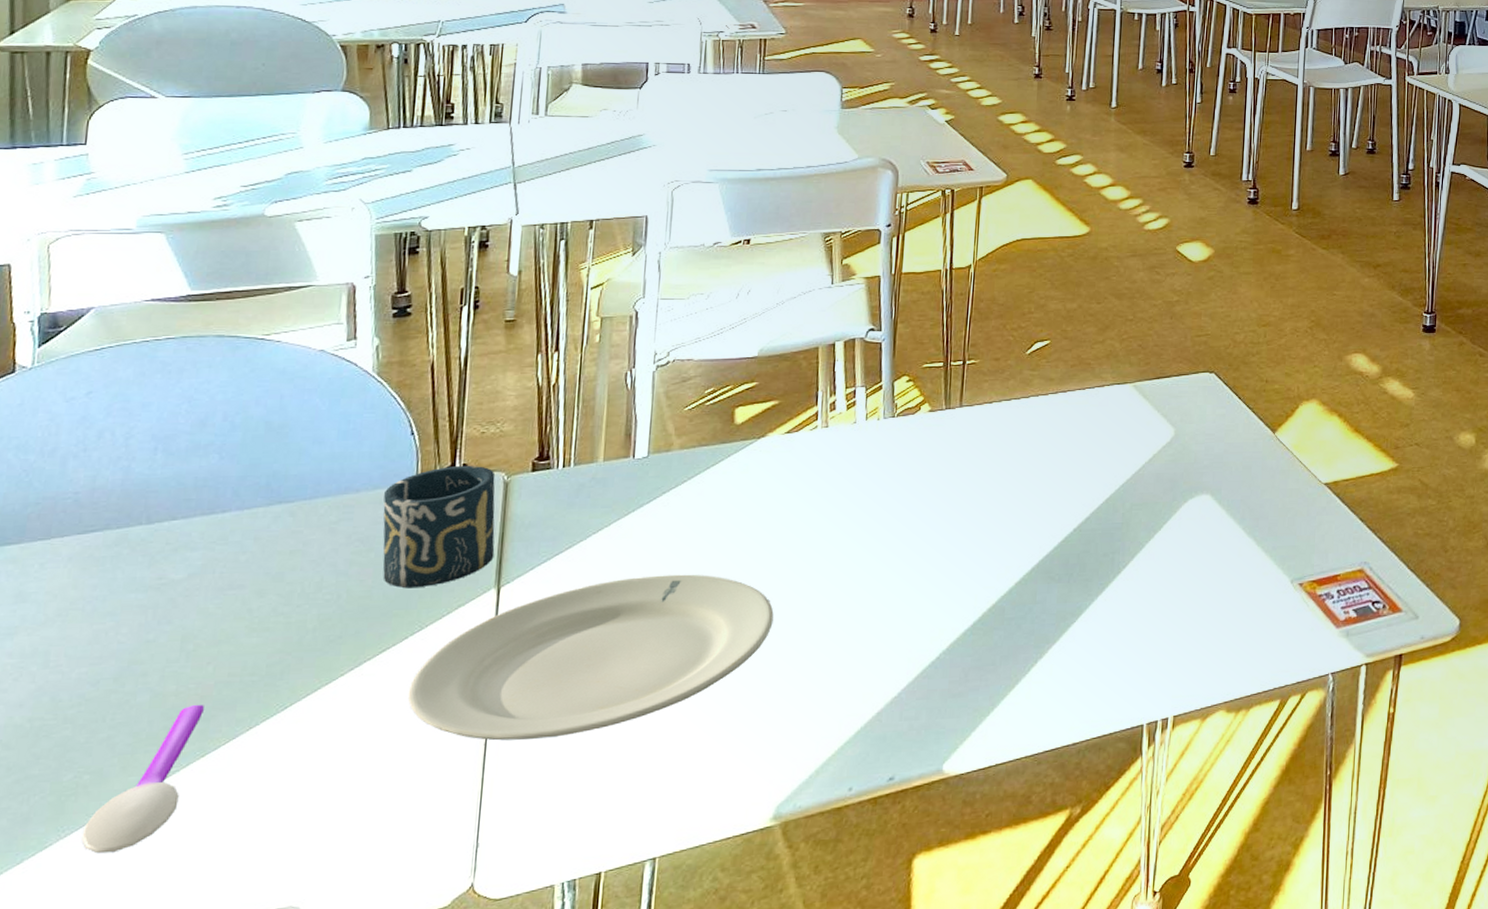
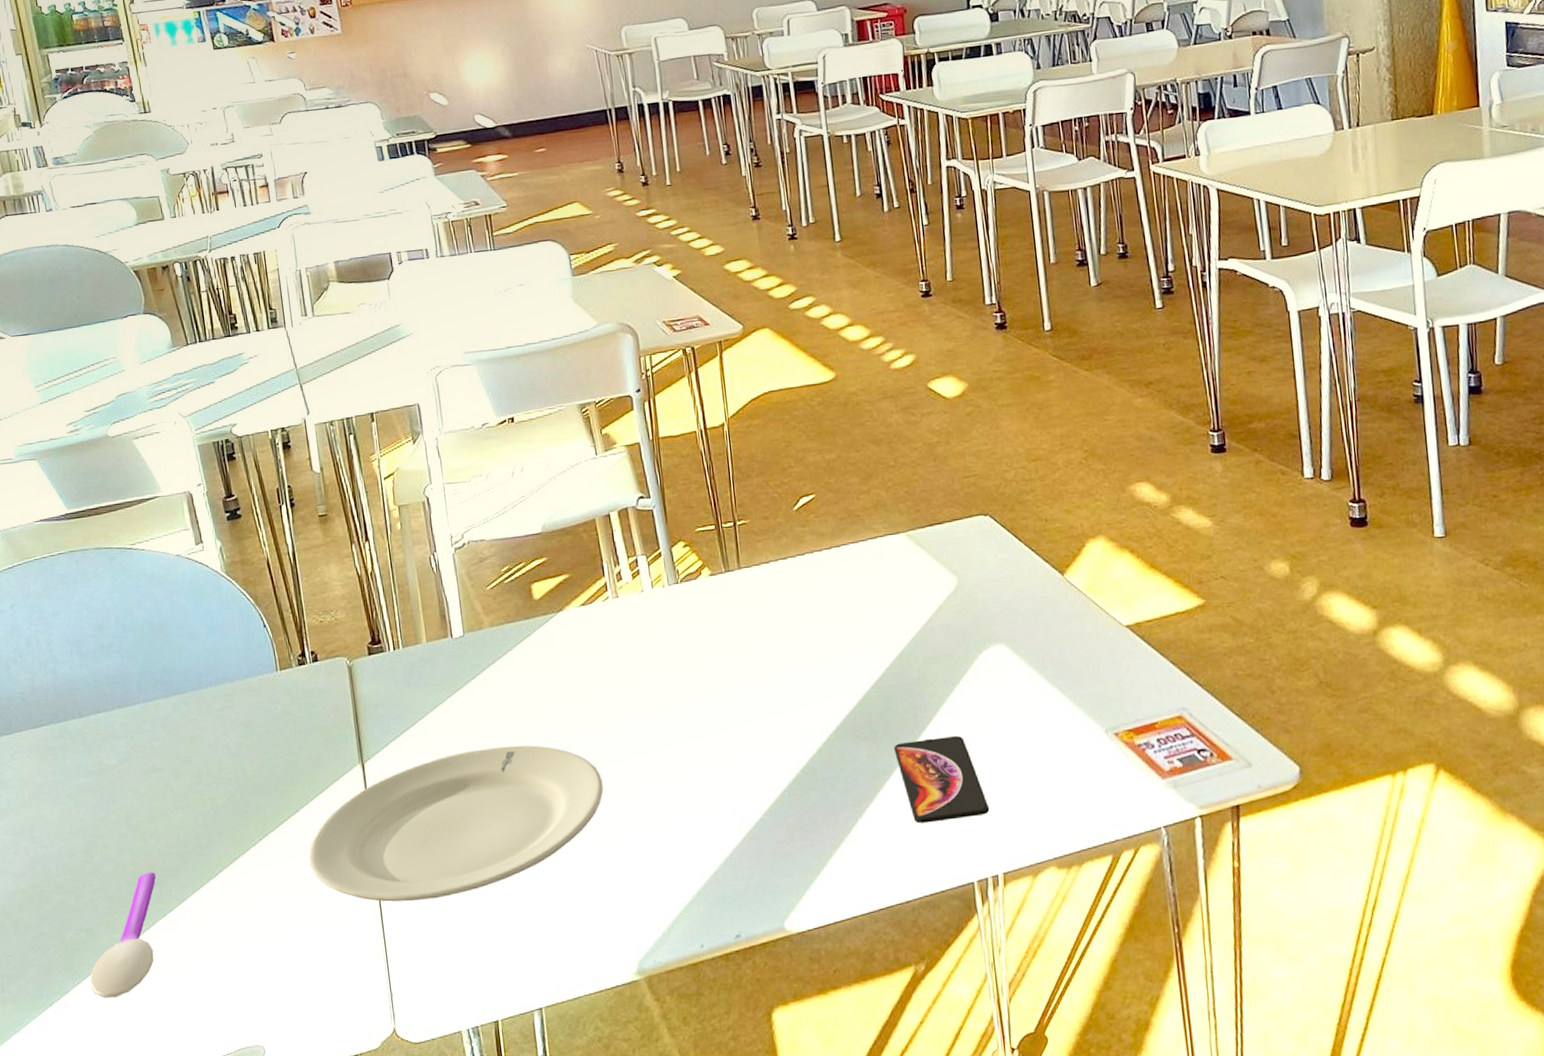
cup: present [383,465,496,588] -> none [253,652,353,766]
smartphone: none [1086,580,1170,666] -> present [894,735,990,823]

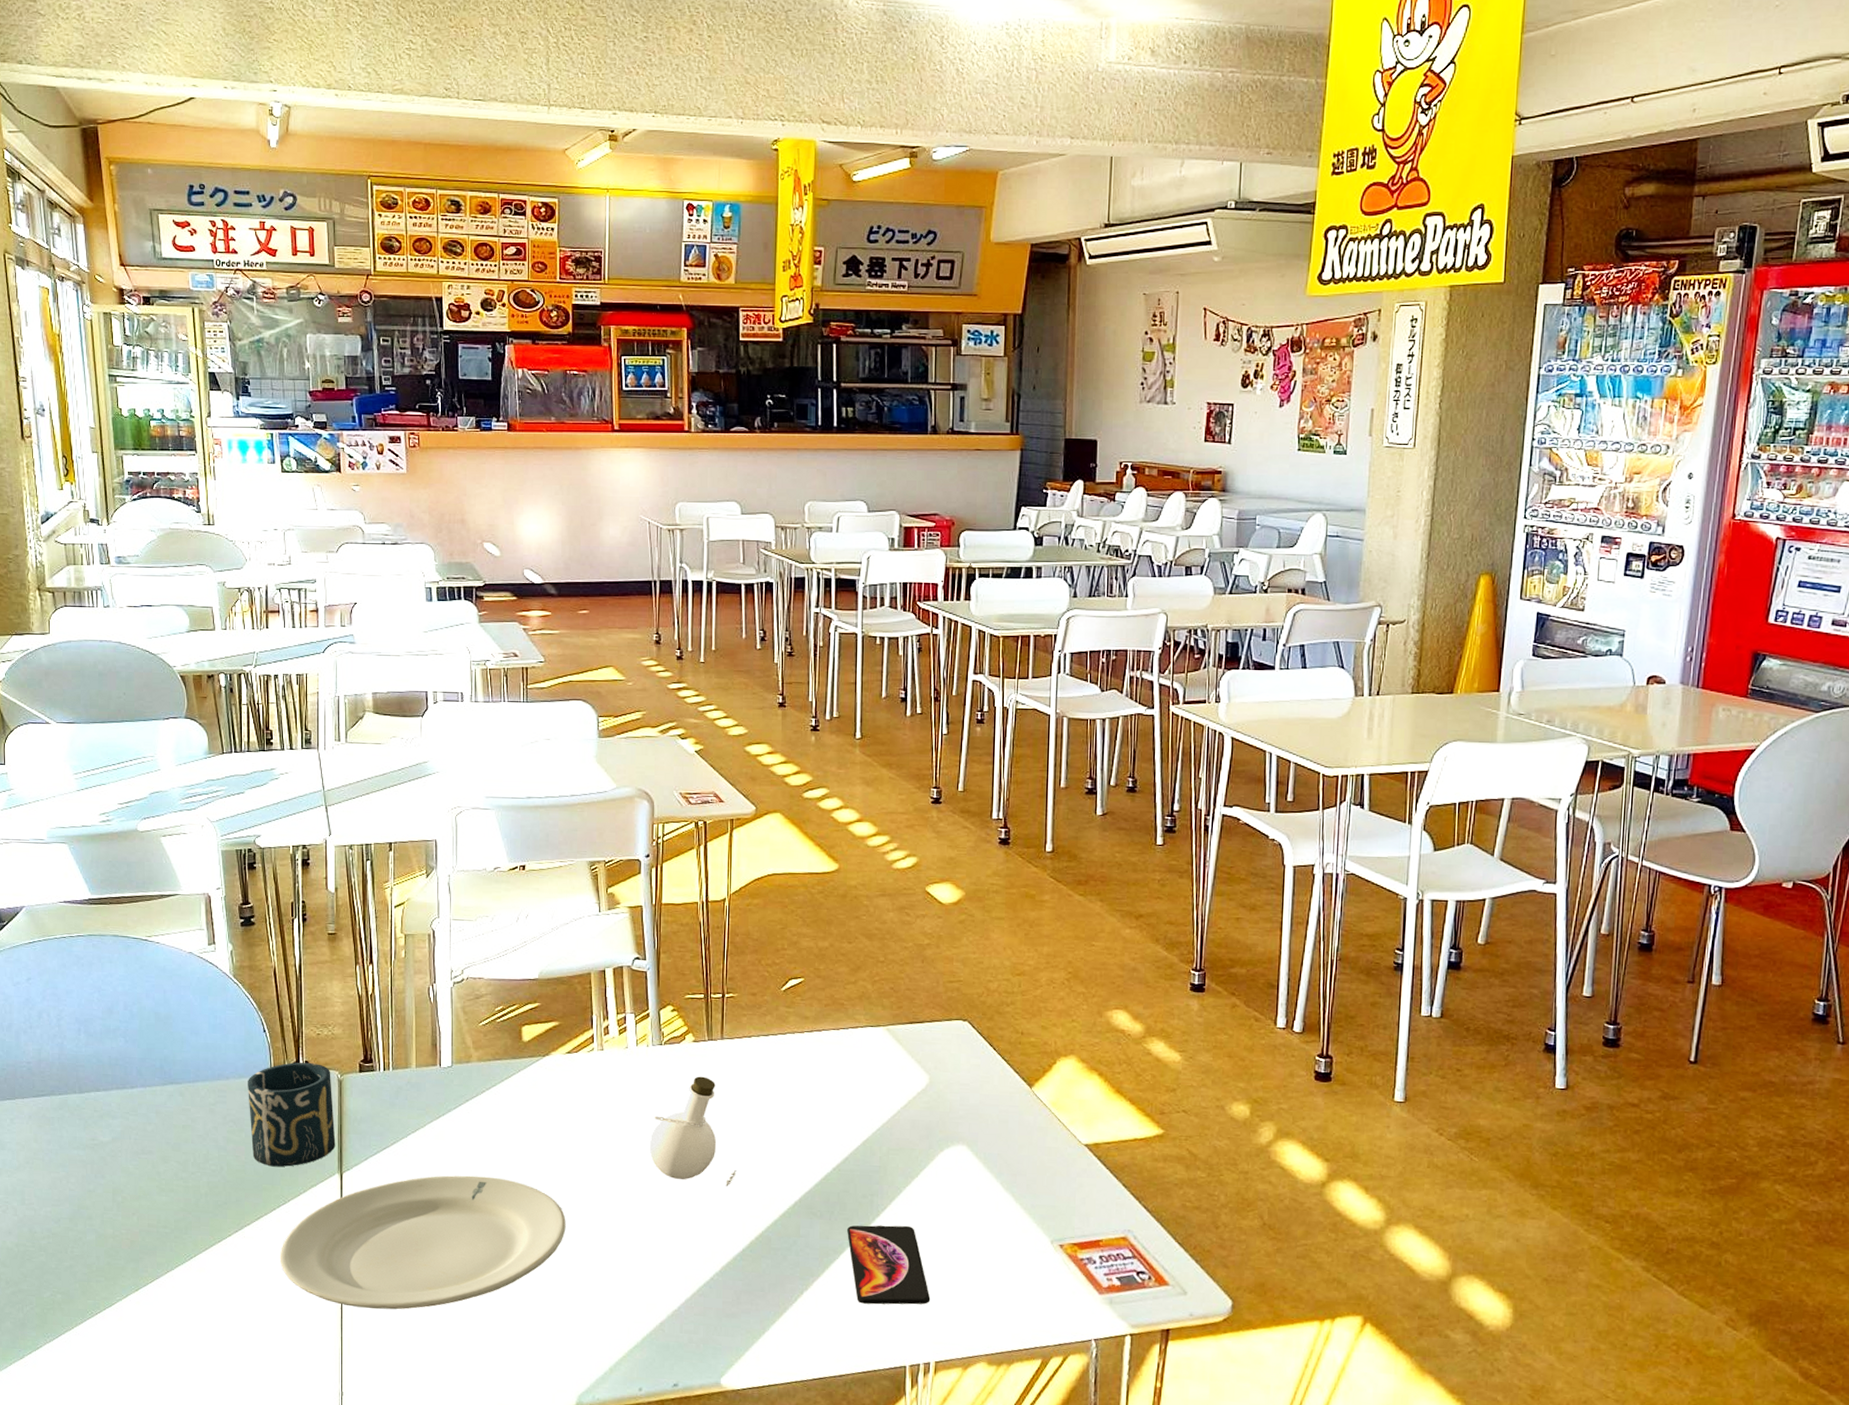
spoon: present [90,872,156,998] -> none [61,1247,134,1360]
cup: none [253,652,353,766] -> present [248,1062,336,1167]
bottle: none [678,610,772,721] -> present [649,1076,735,1187]

